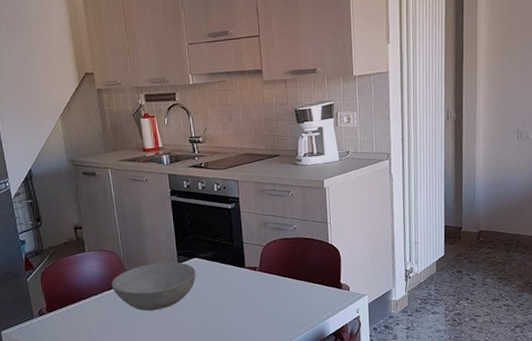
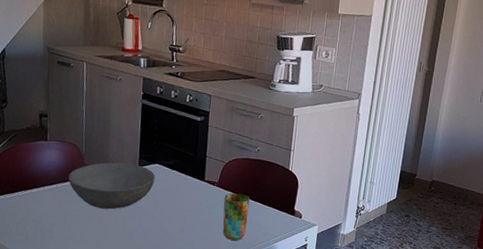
cup: none [267,275,295,323] -> present [222,193,250,240]

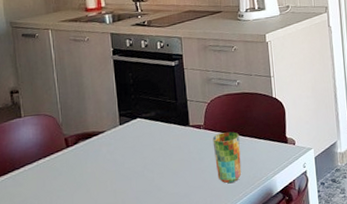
bowl: present [68,162,155,210] -> none [48,123,139,178]

